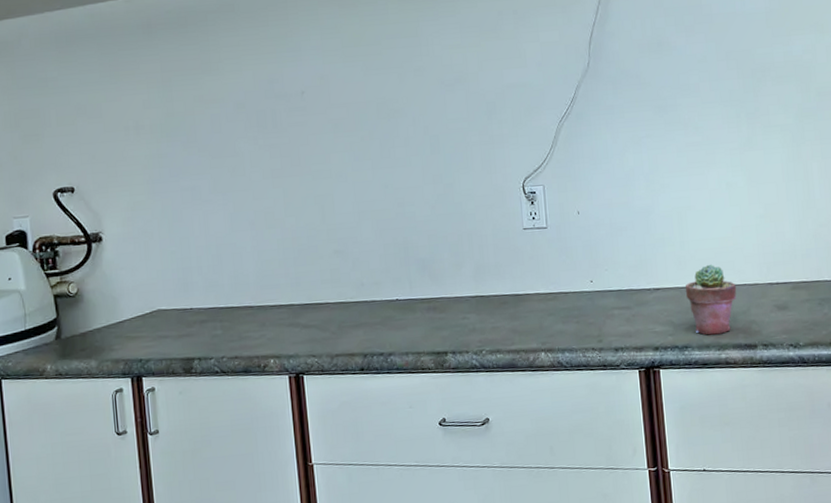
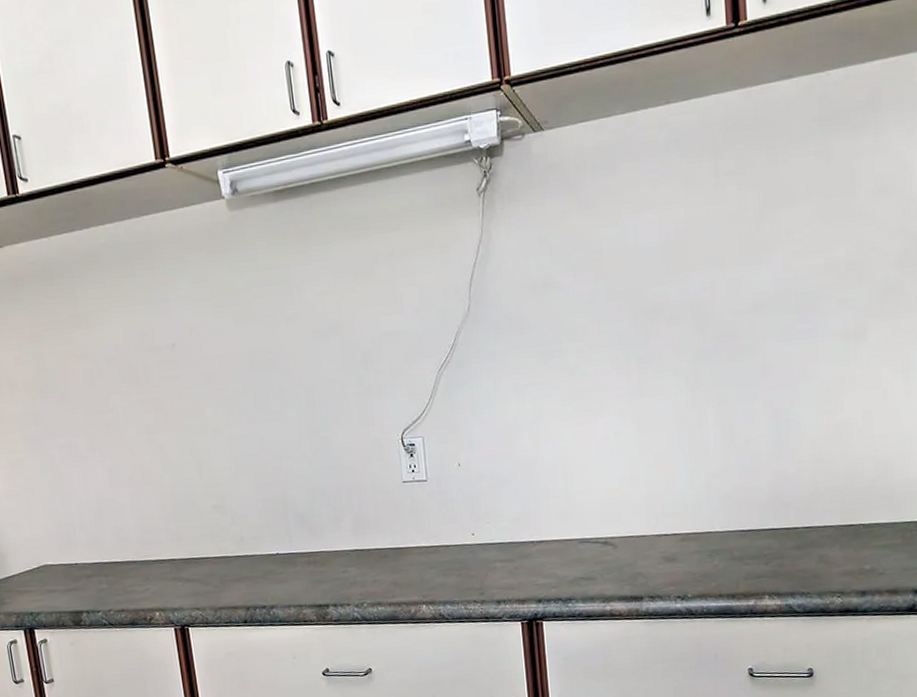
potted succulent: present [685,264,737,335] -> none [569,515,624,587]

